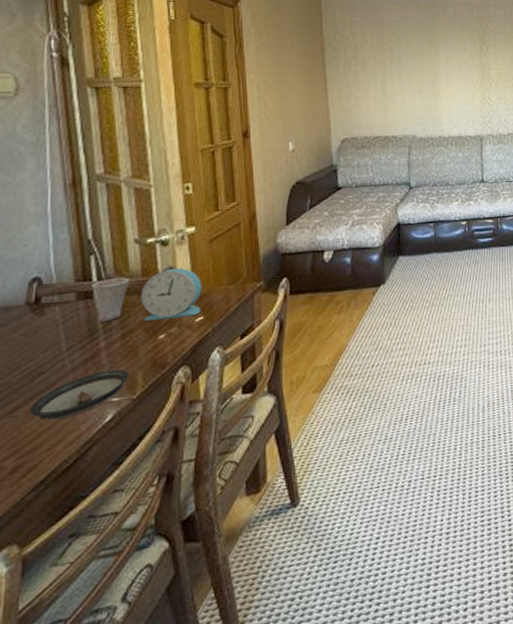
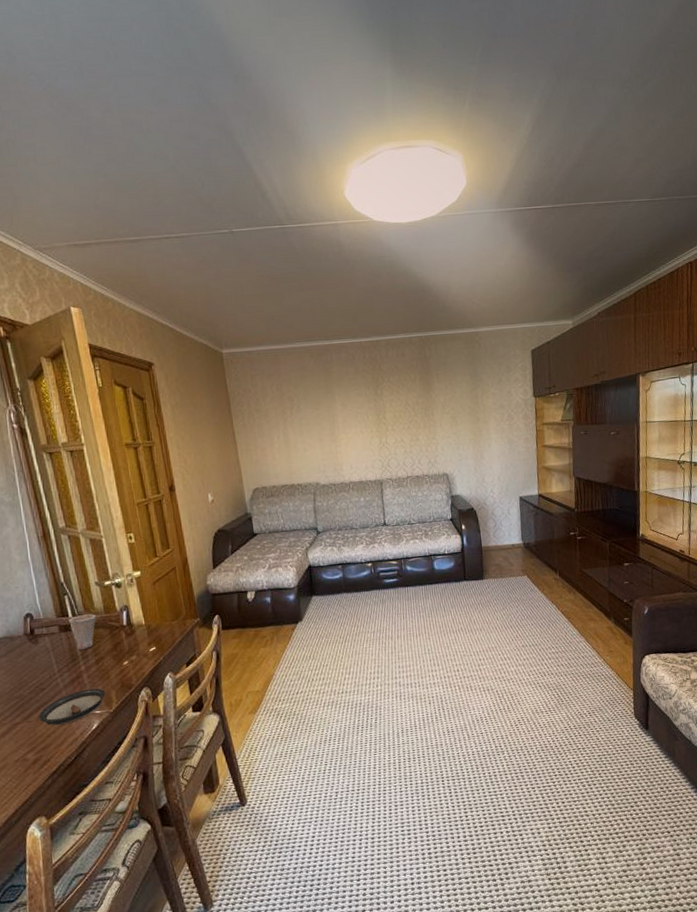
alarm clock: present [140,267,202,321] -> none [105,606,154,650]

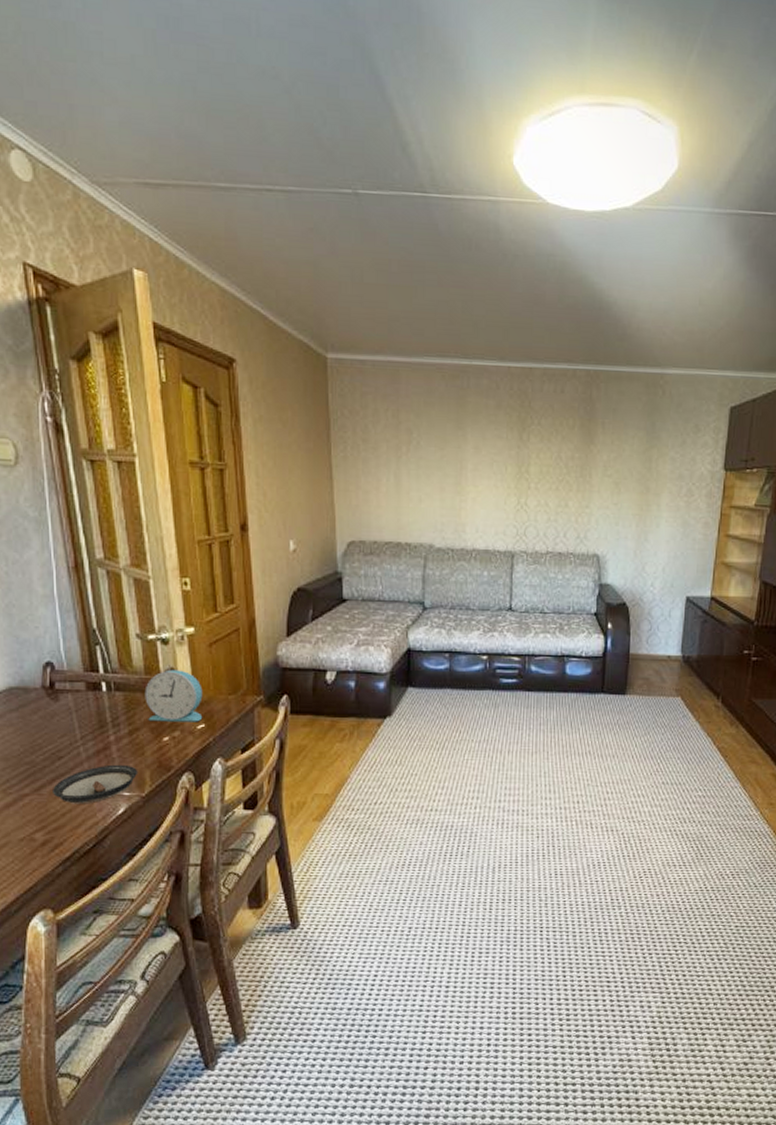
cup: present [69,614,96,650] -> none [99,672,133,715]
alarm clock: none [105,606,154,650] -> present [144,669,203,722]

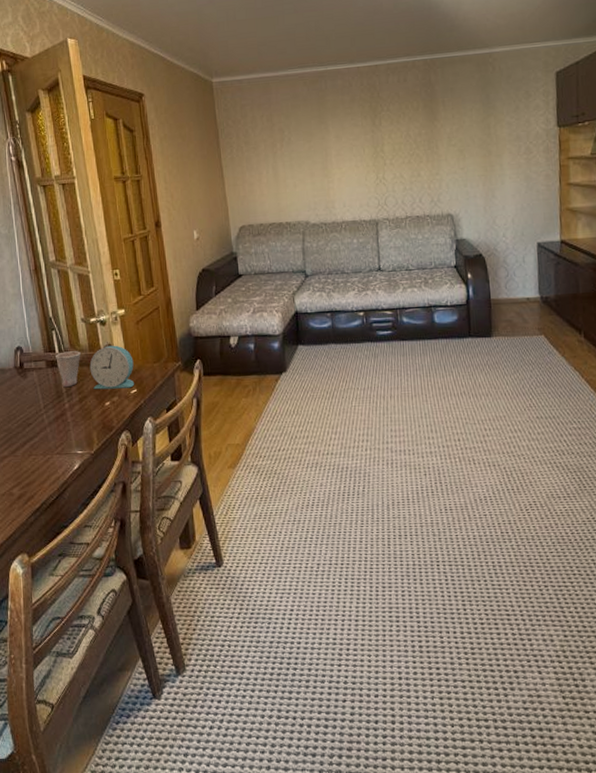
saucer: present [53,764,138,804] -> none [25,427,88,463]
cup: none [99,672,133,715] -> present [55,351,81,387]

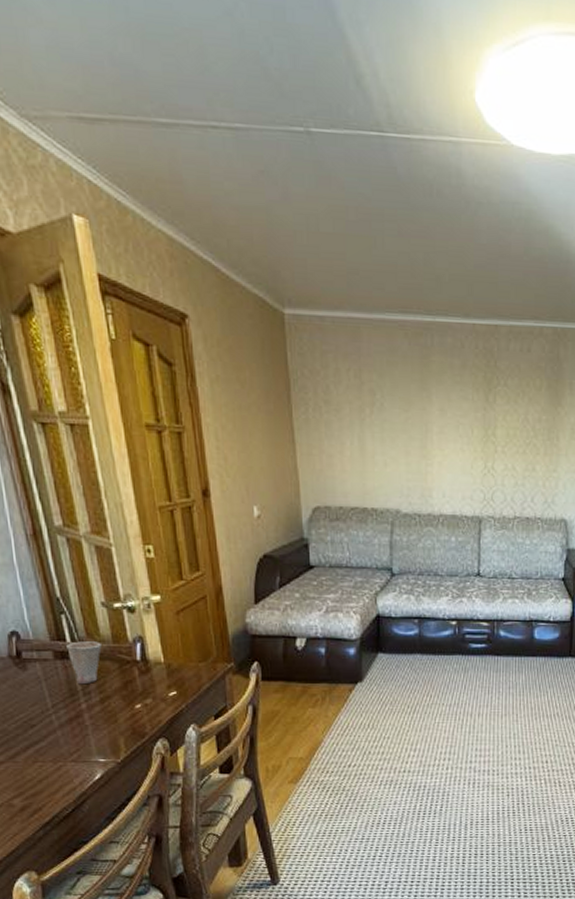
alarm clock: present [89,345,135,390] -> none [113,638,174,690]

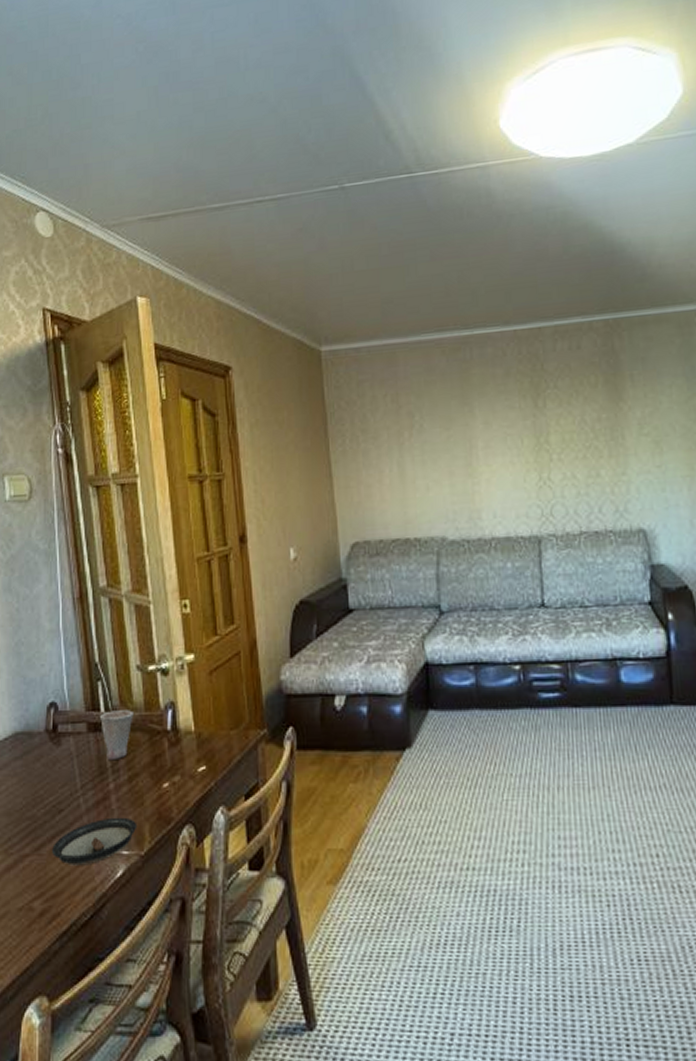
saucer: none [27,732,113,771] -> present [52,817,138,866]

